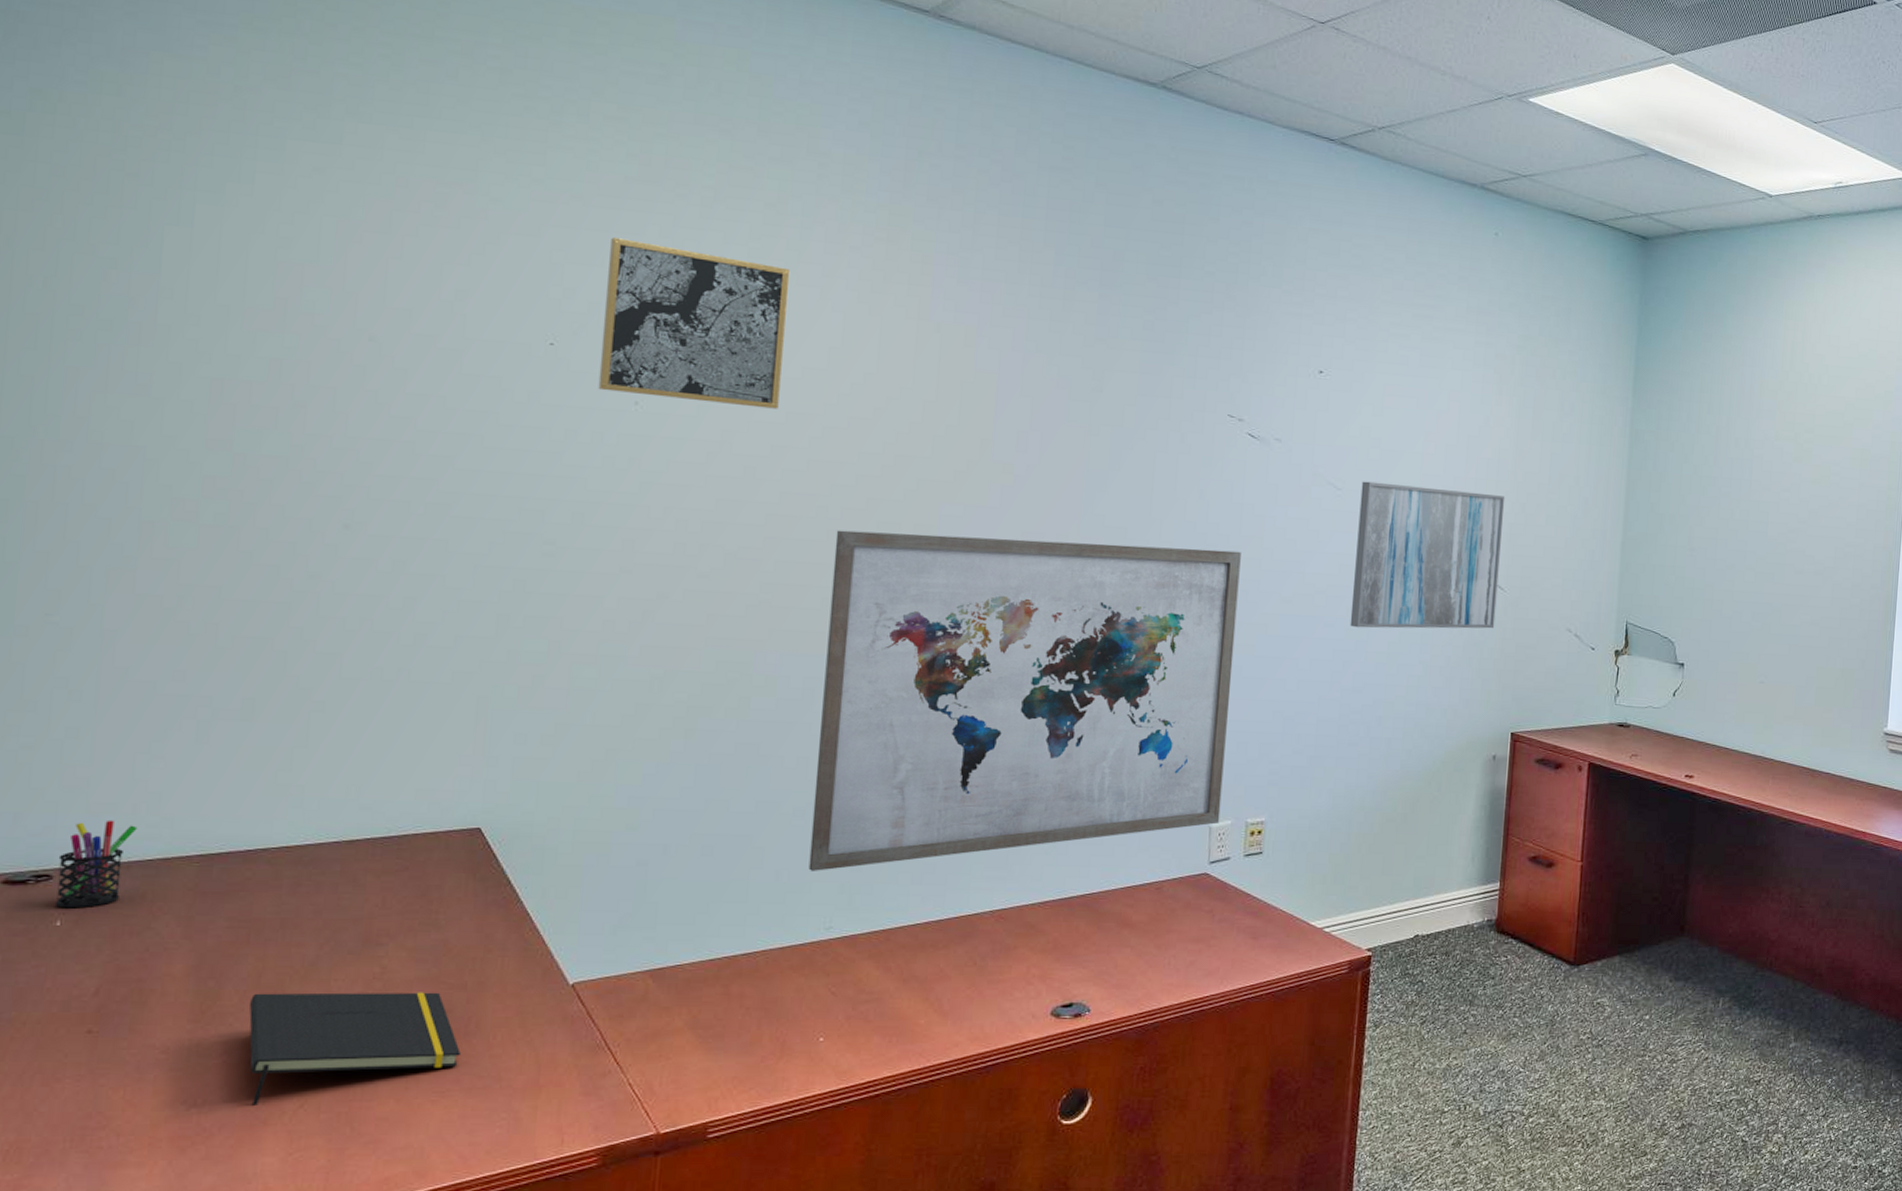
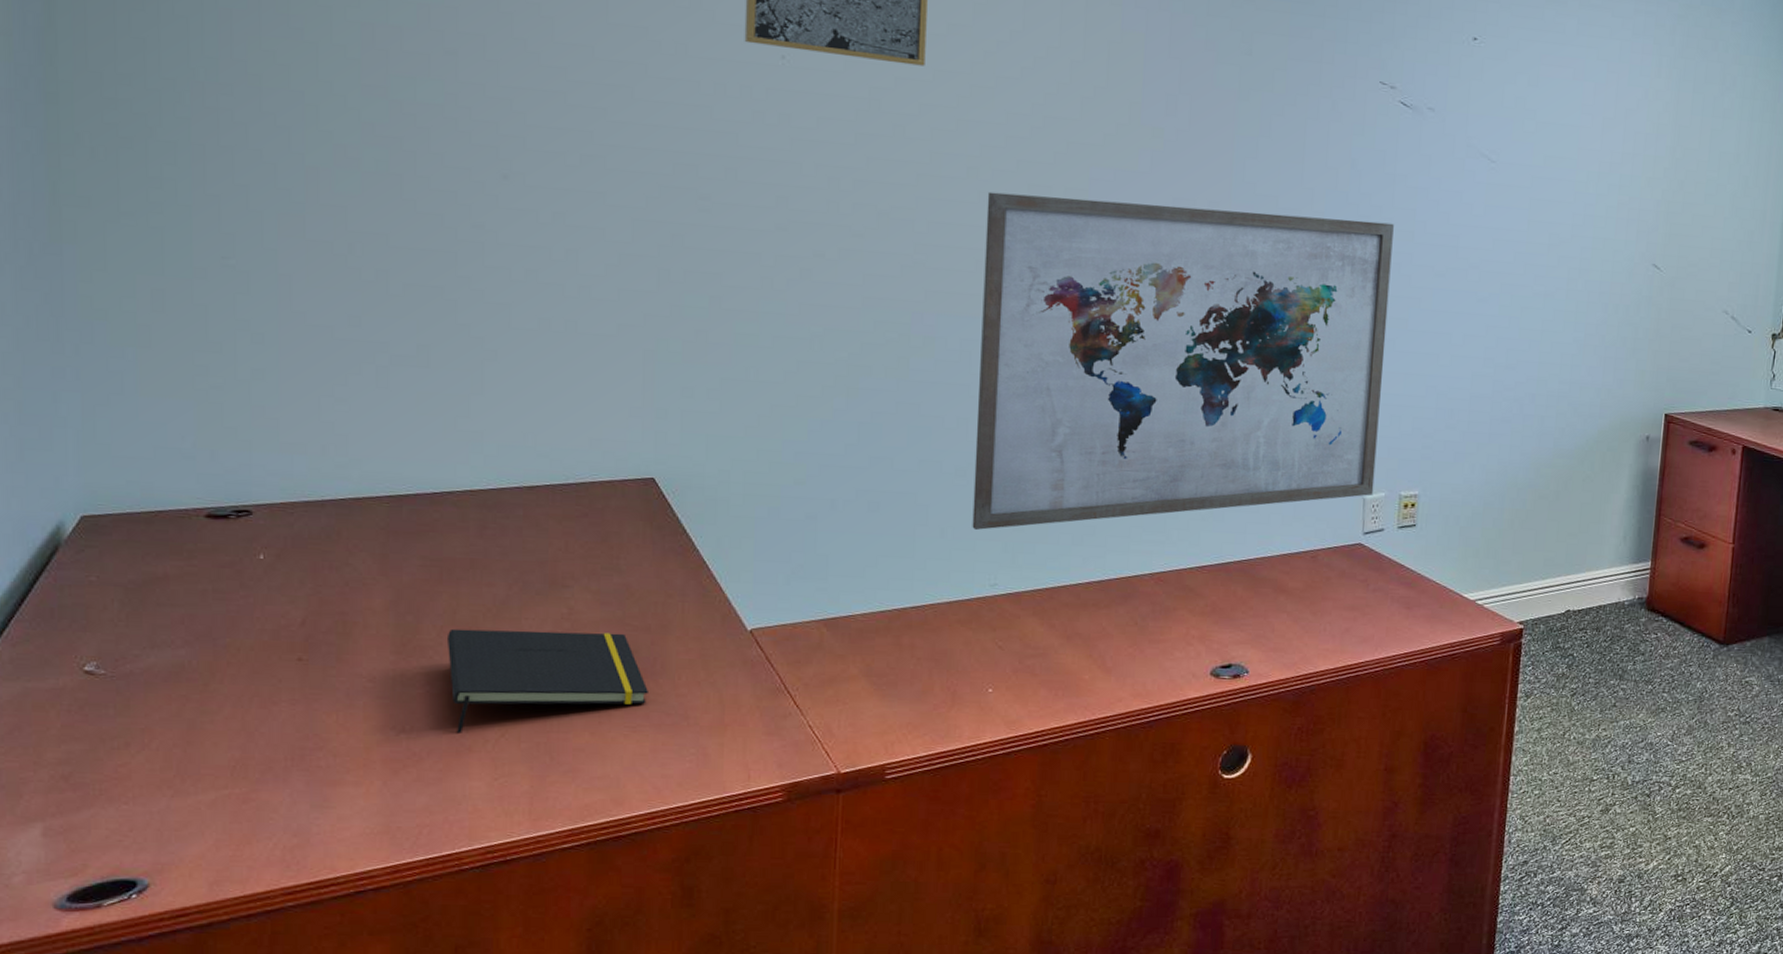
pen holder: present [54,820,138,909] -> none [256,459,328,543]
wall art: present [1350,481,1505,629] -> none [1503,154,1663,309]

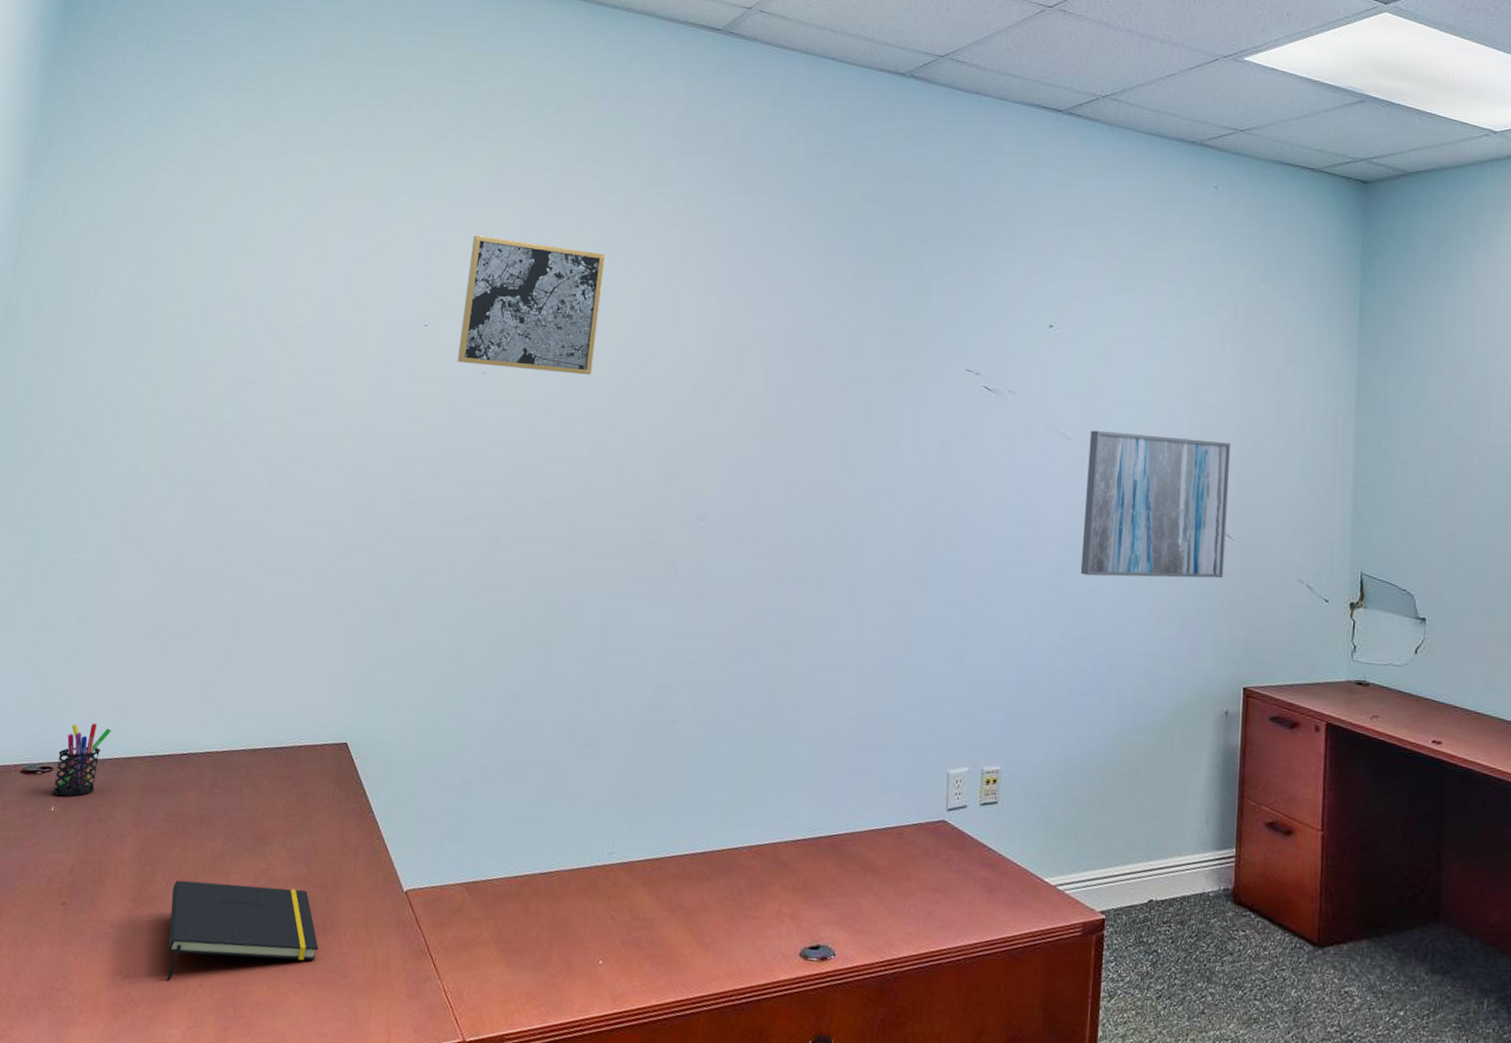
pen holder: none [256,459,328,543] -> present [52,723,112,797]
wall art: present [972,191,1394,530] -> none [597,481,978,798]
wall art: none [1503,154,1663,309] -> present [1080,430,1231,579]

